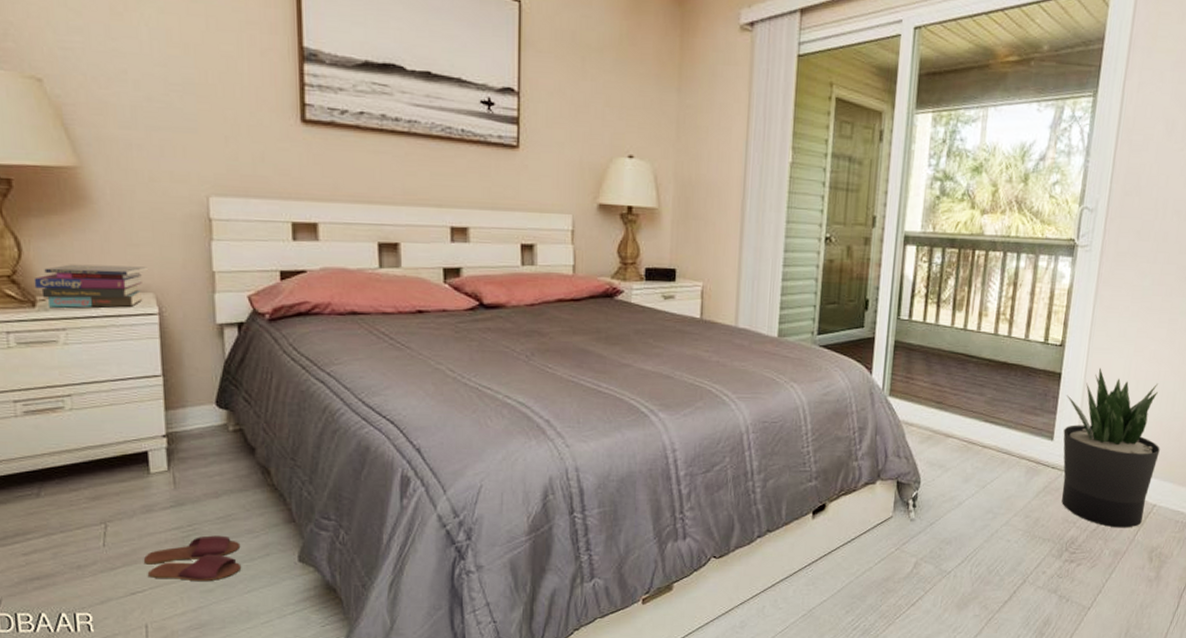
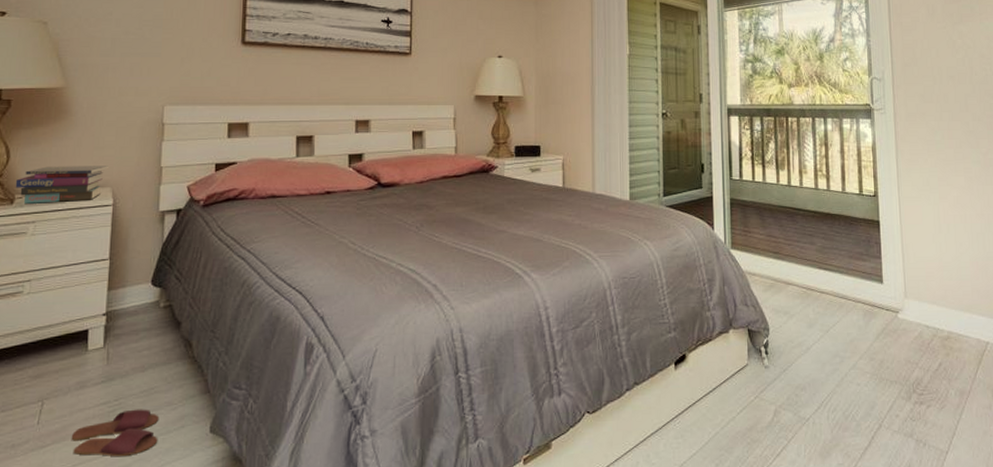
planter: present [1062,367,1160,528] -> none [887,214,982,367]

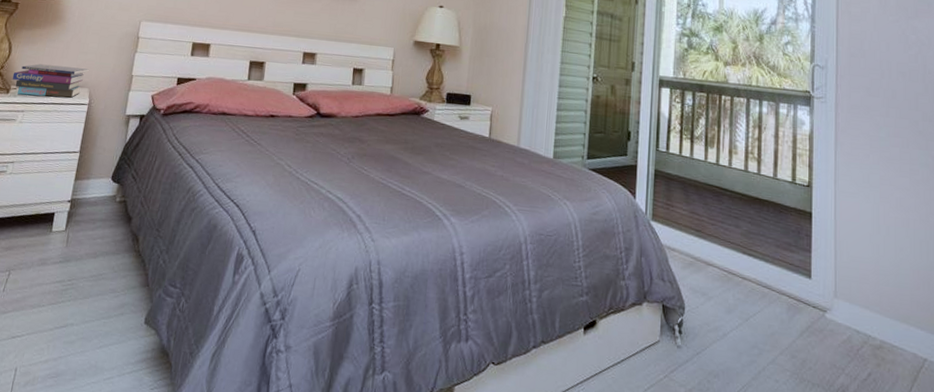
slippers: present [72,409,159,456] -> none [28,291,104,333]

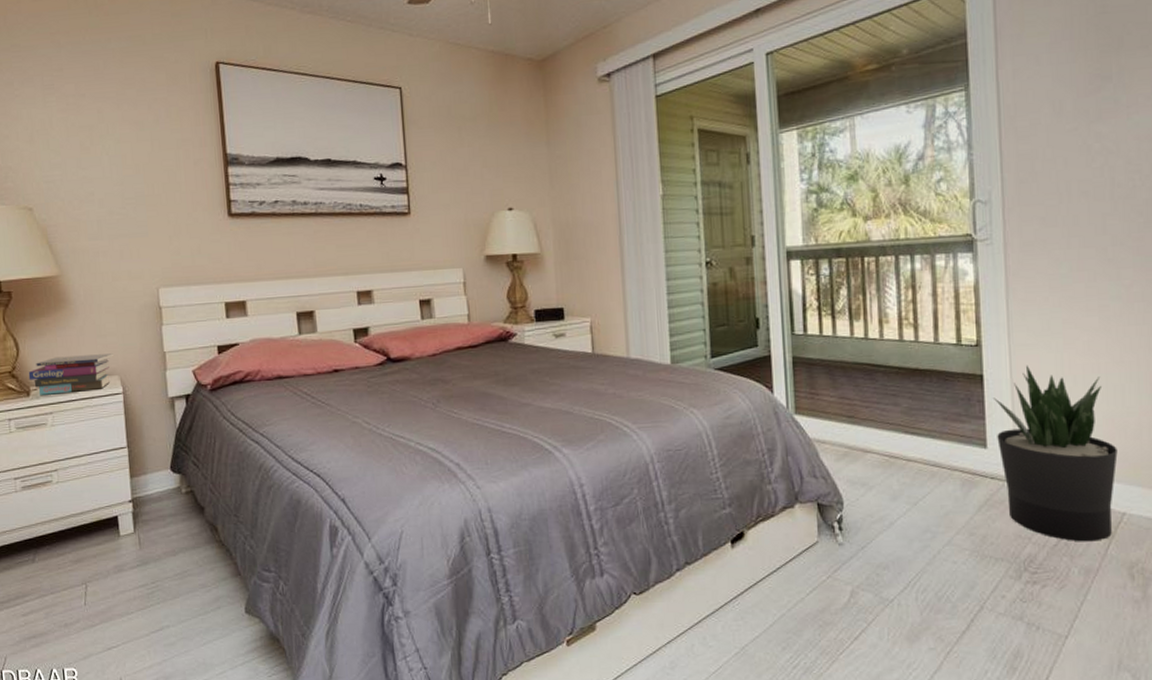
planter: none [818,210,922,382] -> present [992,365,1118,542]

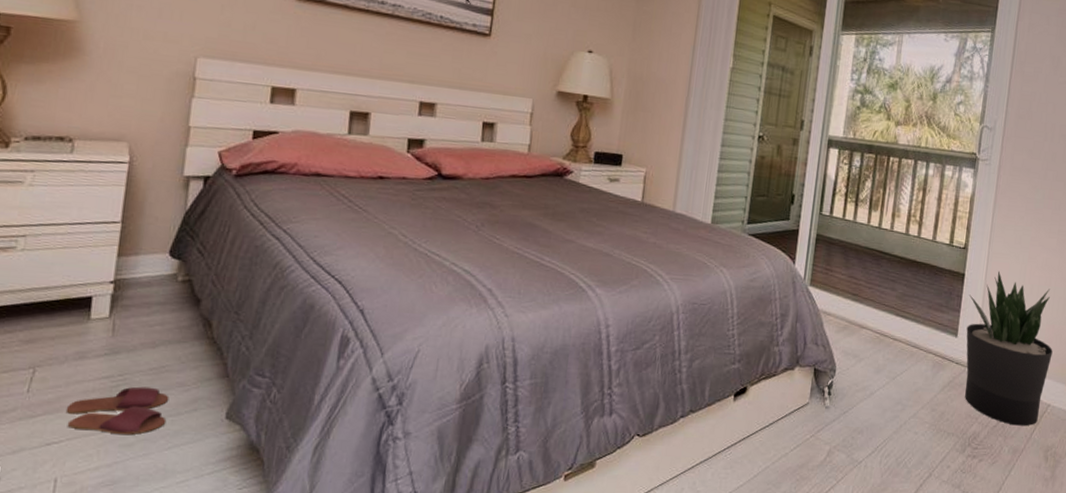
books: present [28,353,114,395] -> none [11,109,126,154]
slippers: none [117,591,198,635] -> present [67,386,170,434]

